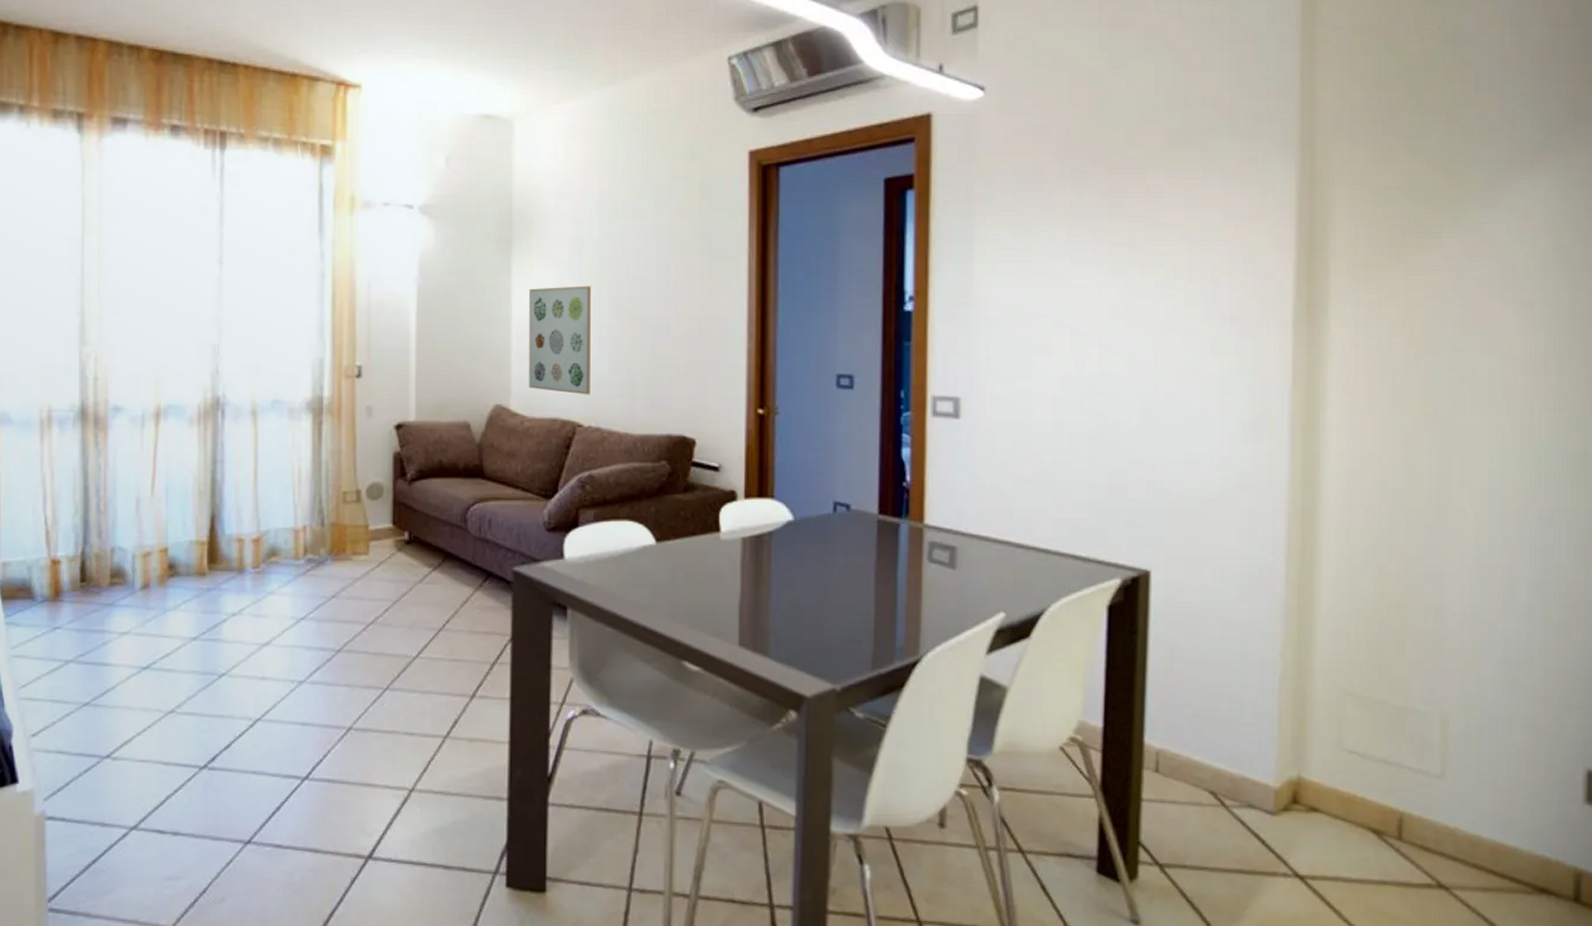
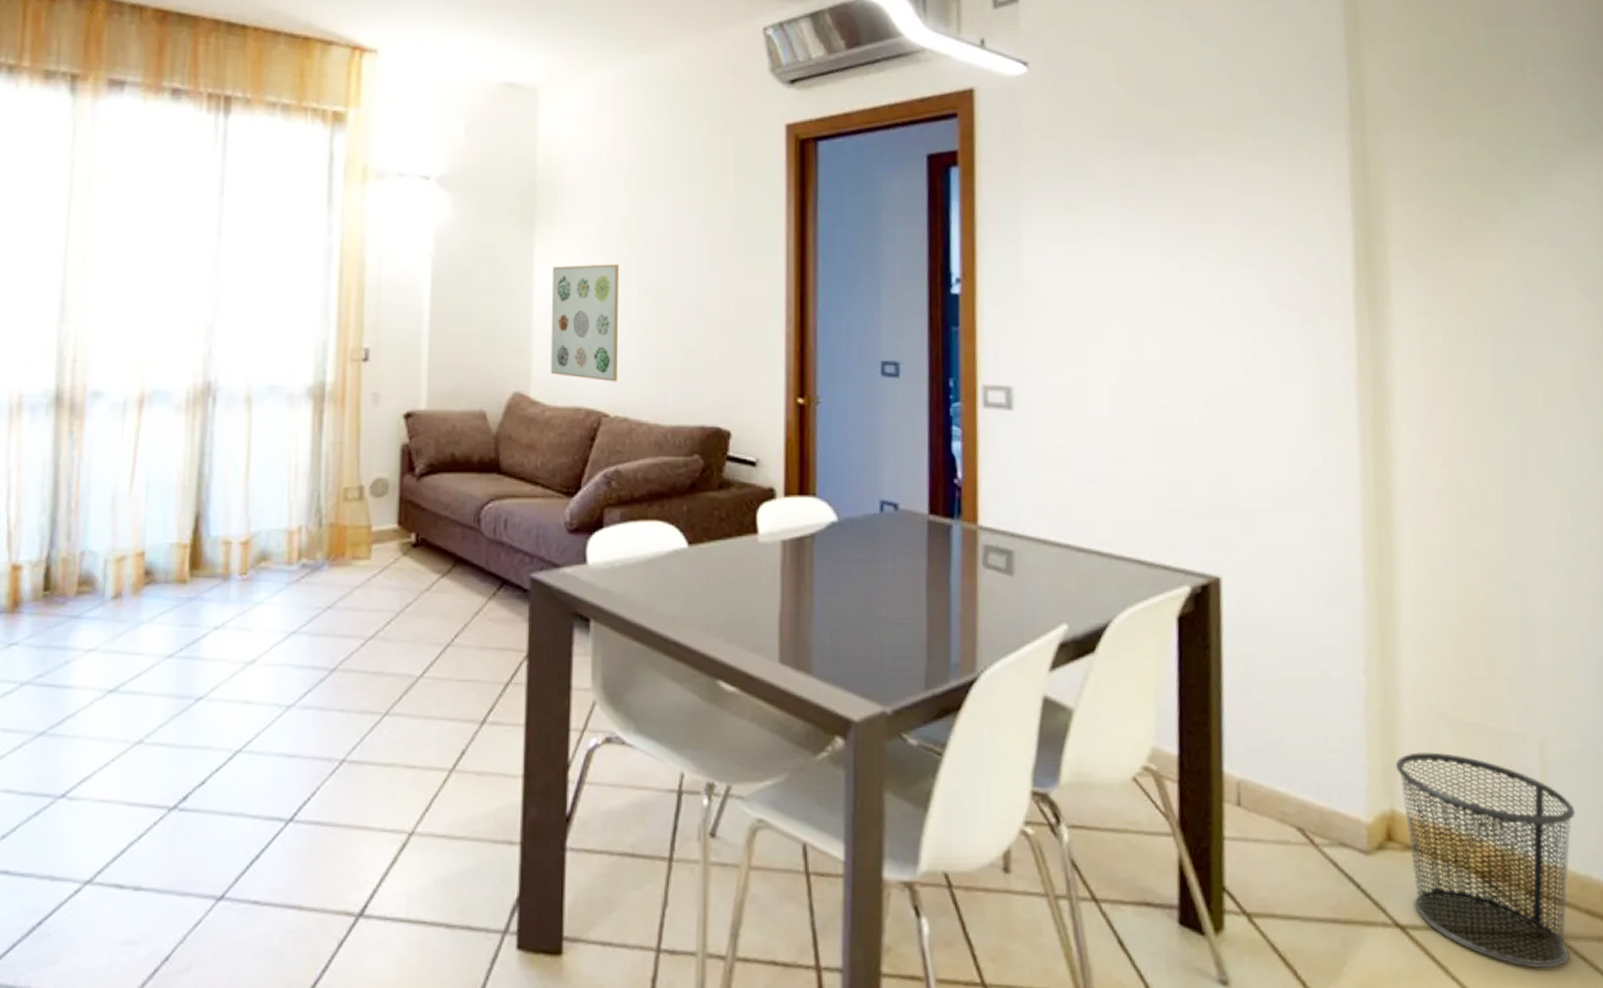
waste bin: none [1304,726,1471,913] -> present [1395,752,1575,968]

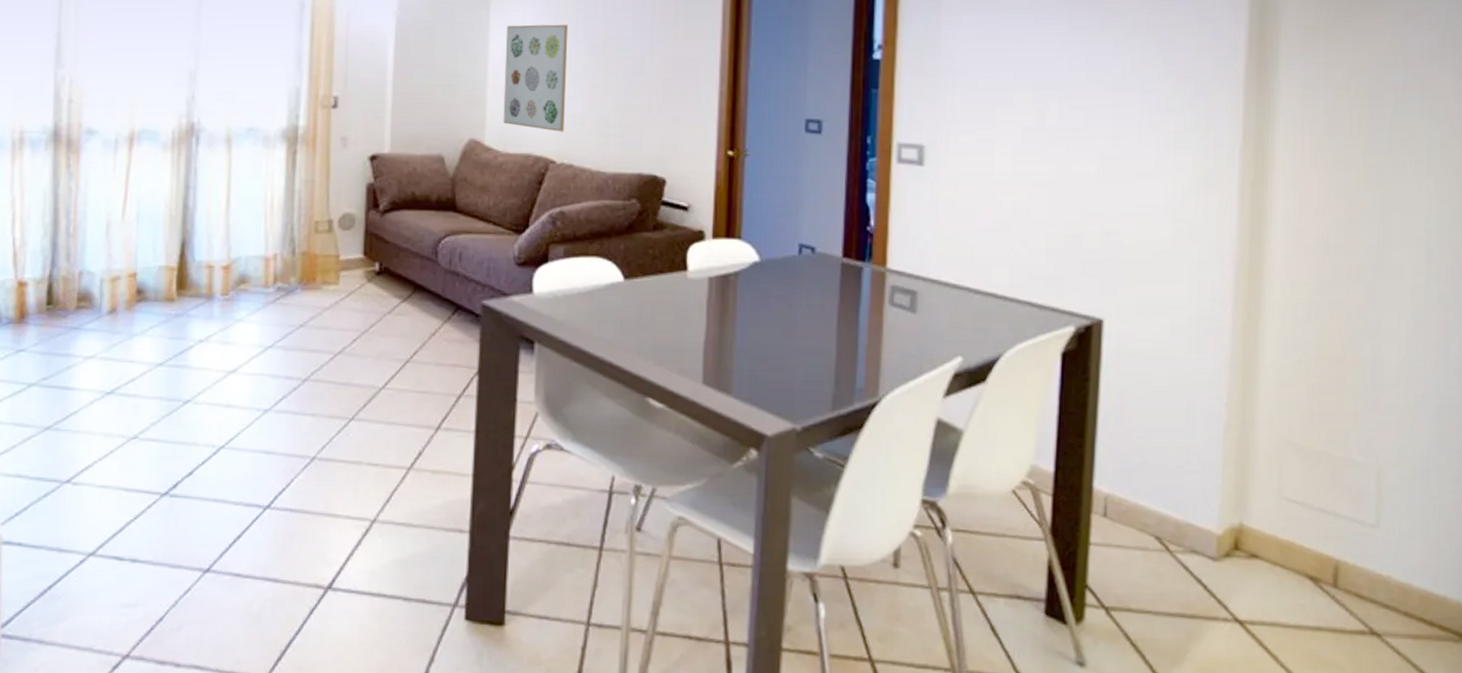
waste bin: present [1395,752,1575,968] -> none [1246,475,1403,659]

